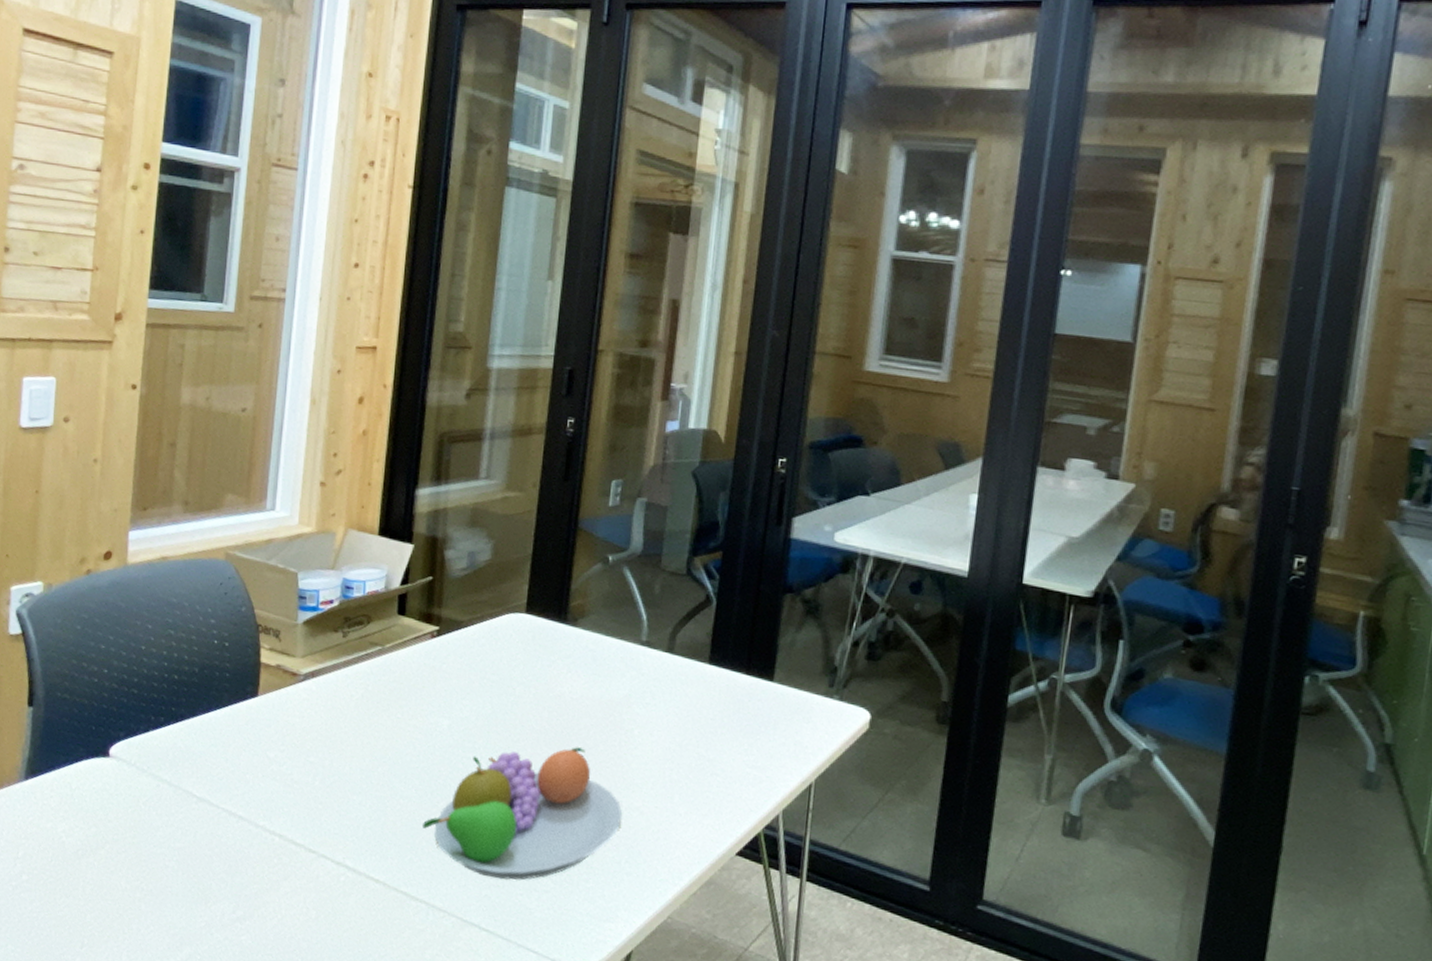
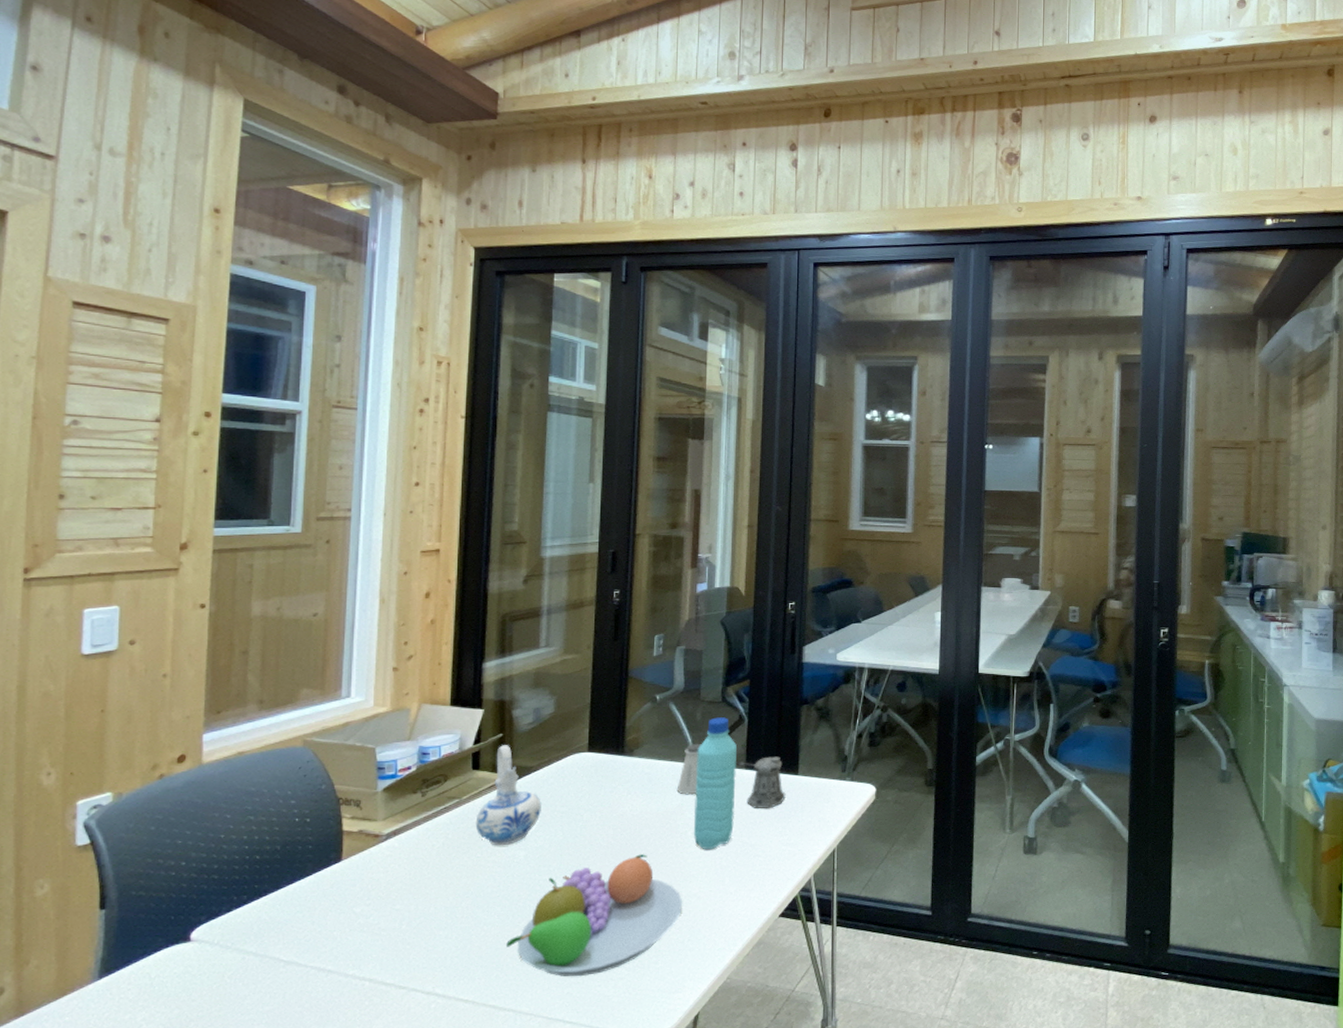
ceramic pitcher: none [397,590,470,710] -> present [475,745,541,846]
saltshaker: none [624,622,657,685] -> present [676,744,701,795]
water bottle: none [640,593,700,757] -> present [693,717,737,849]
pepper shaker: none [699,652,756,718] -> present [737,756,786,810]

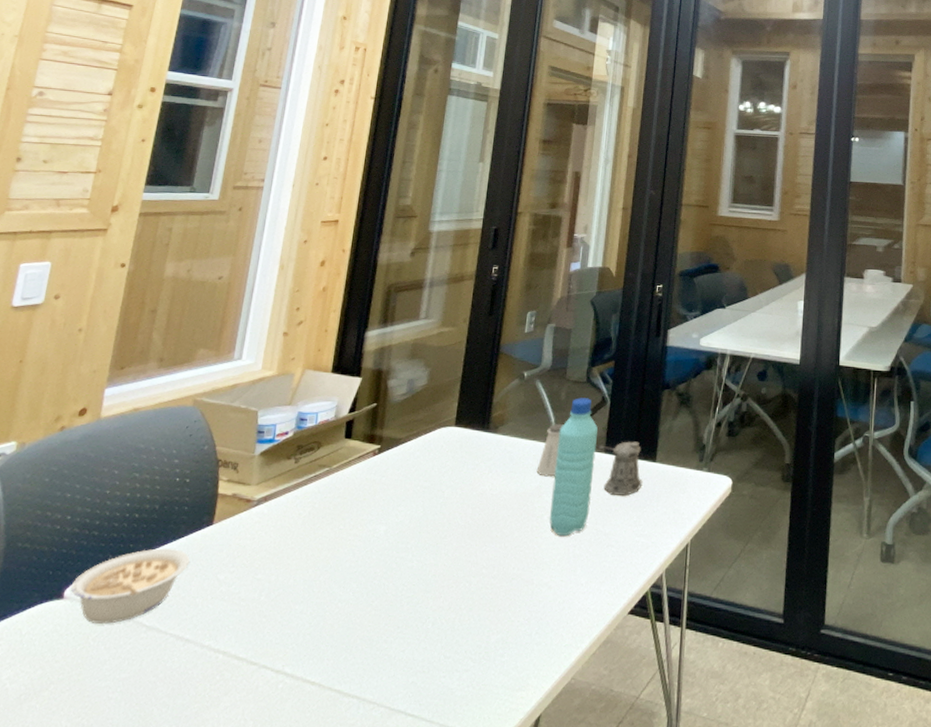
legume: none [196,886,323,962] -> present [70,547,191,624]
ceramic pitcher: present [475,745,541,846] -> none [341,415,406,519]
fruit bowl: present [505,854,683,977] -> none [357,536,534,666]

